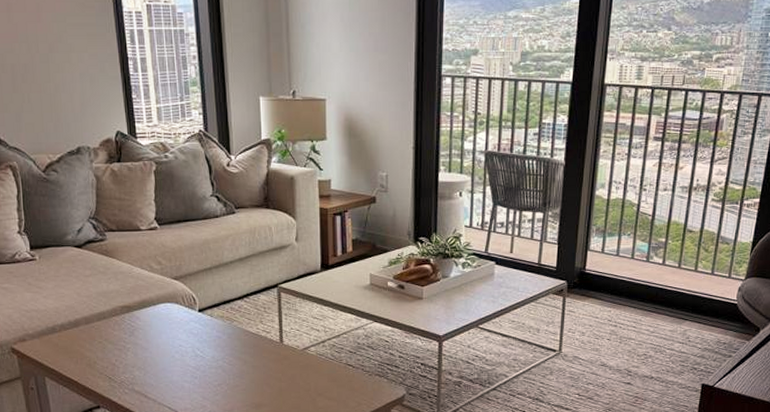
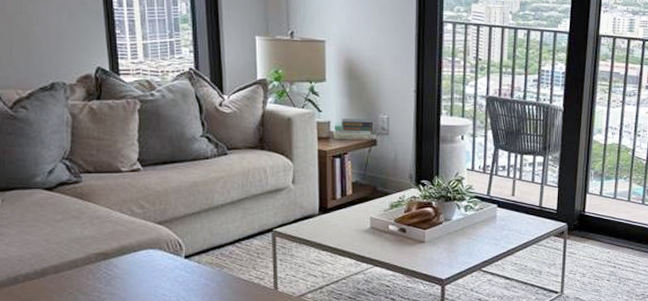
books: none [334,177,373,198] -> present [333,119,374,140]

